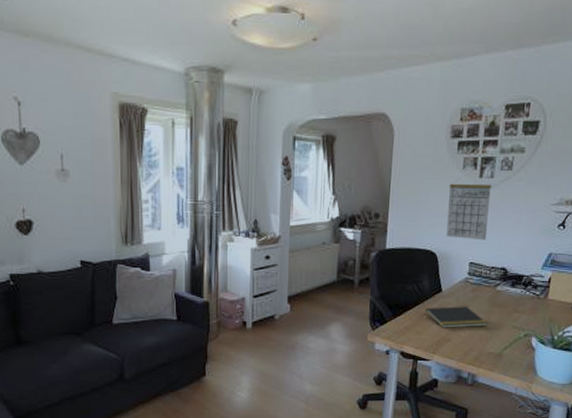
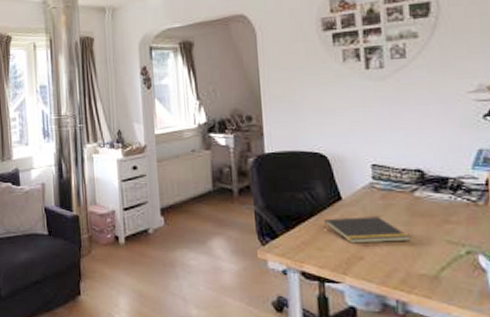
calendar: present [446,174,492,241] -> none [329,66,389,139]

